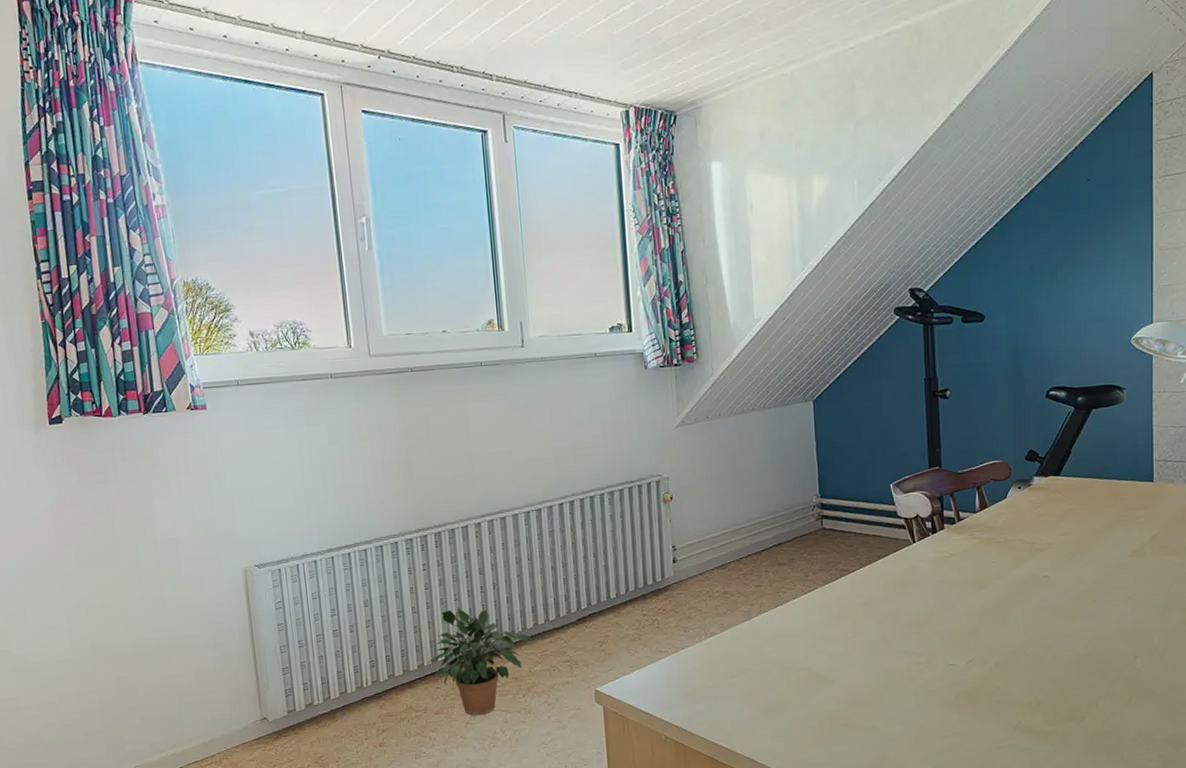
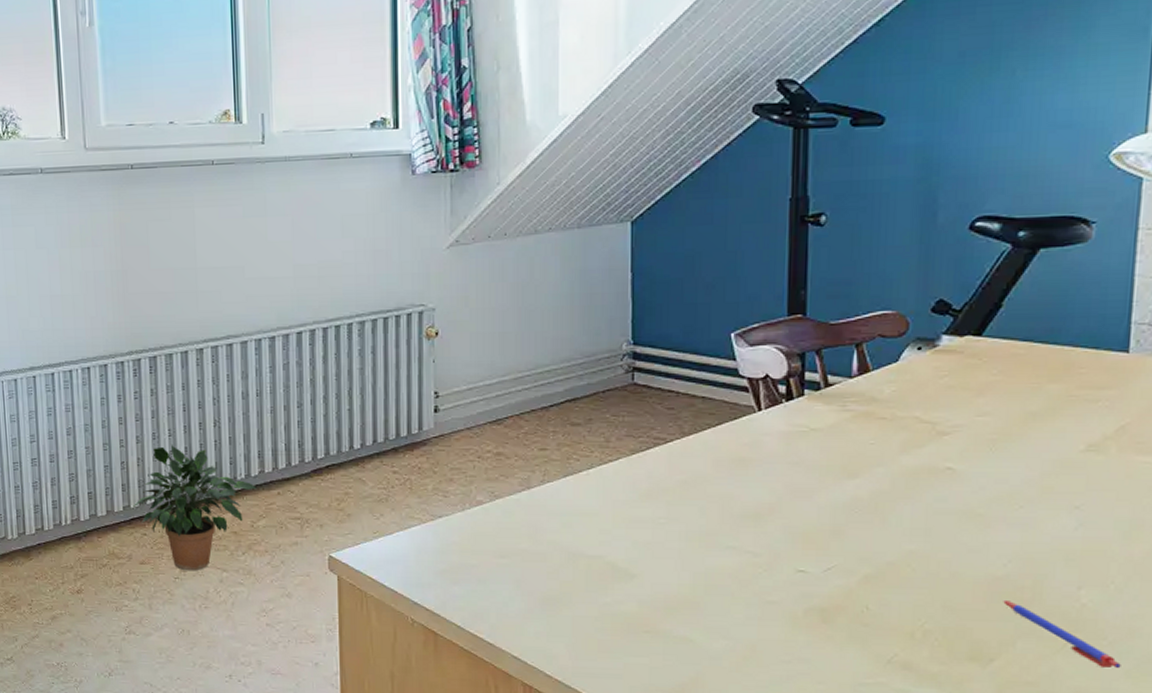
pen: none [1088,671,1166,714] -> present [1003,599,1121,668]

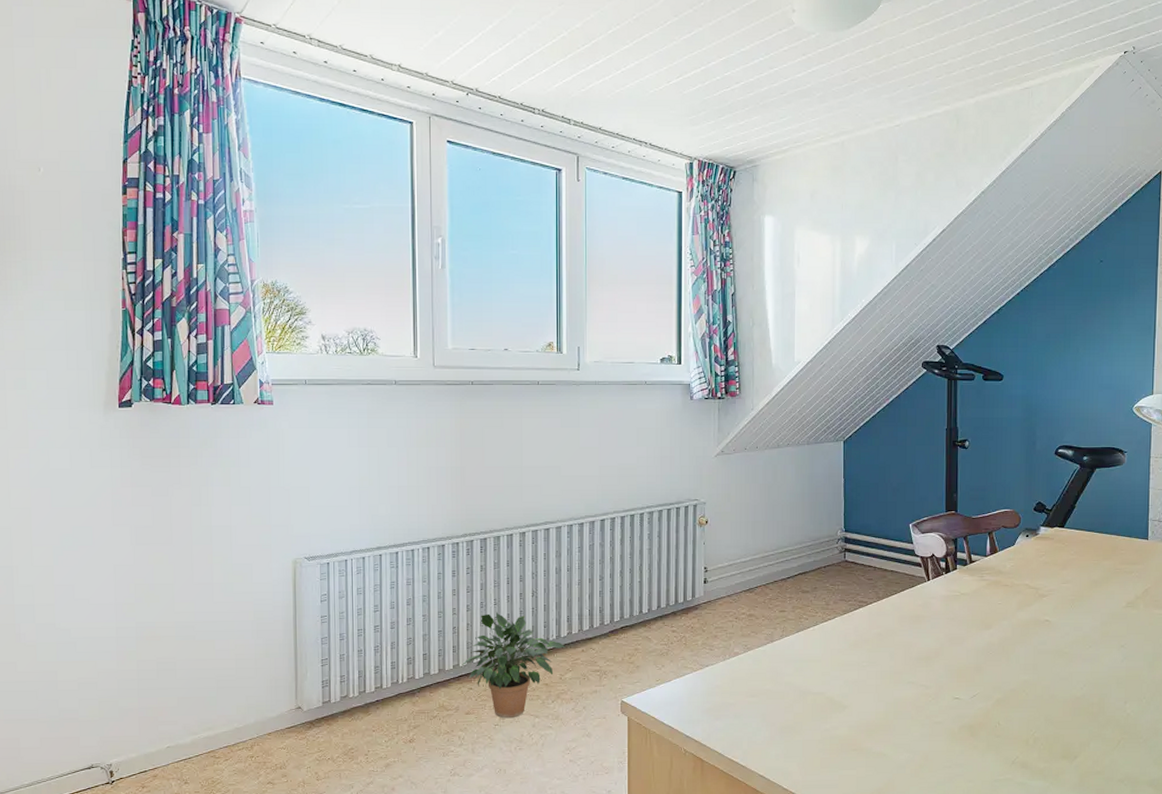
pen: present [1003,599,1121,668] -> none [1081,713,1151,758]

